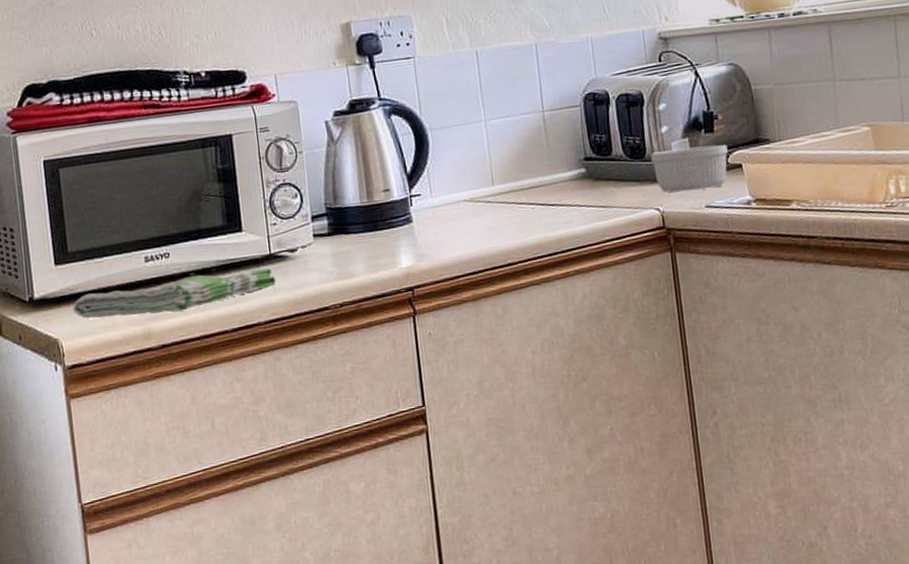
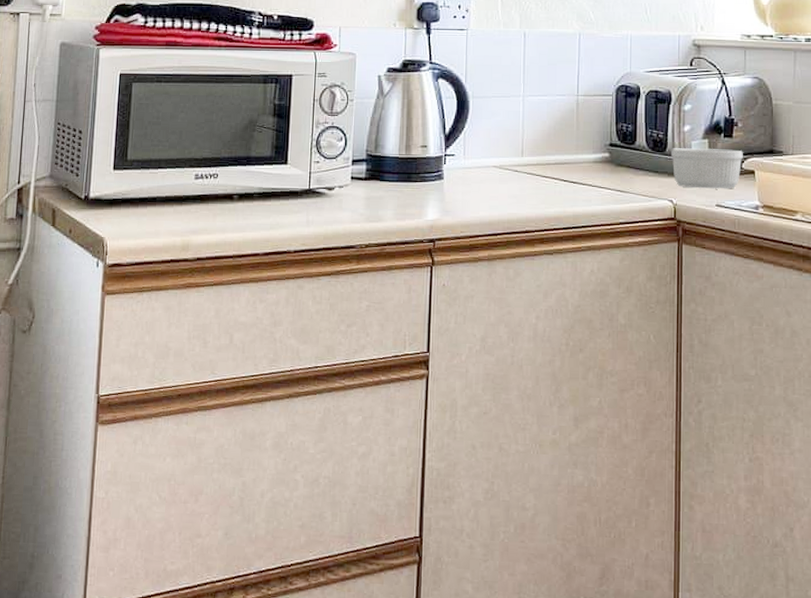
dish towel: present [73,268,276,319] -> none [123,198,311,230]

